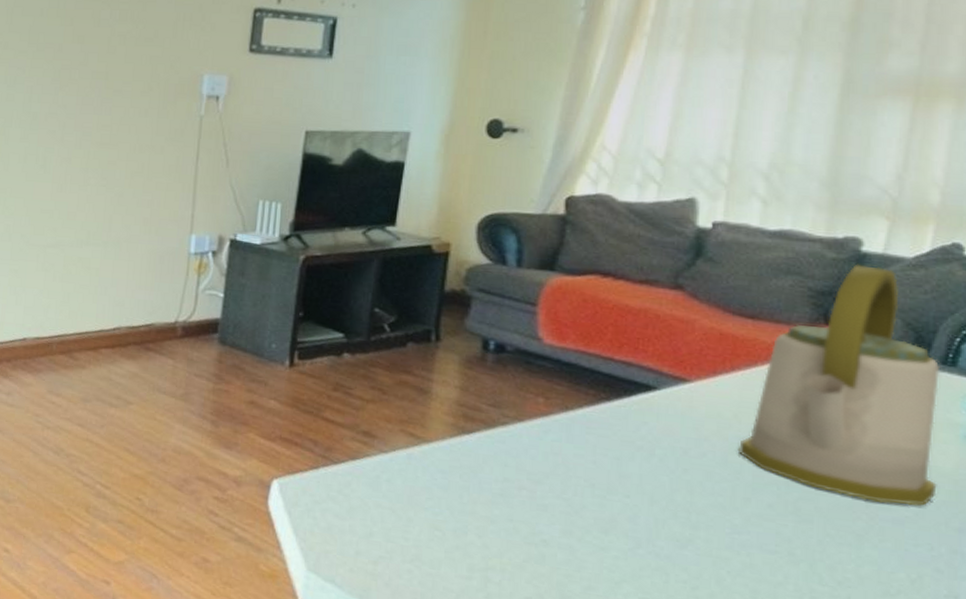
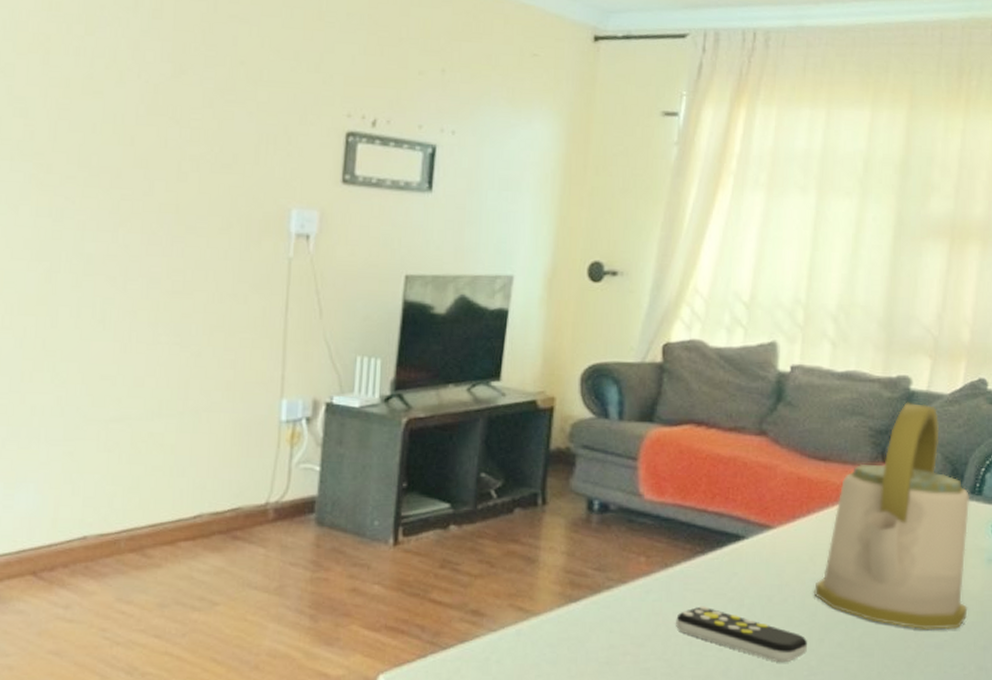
remote control: none [577,451,730,517] -> present [676,606,807,663]

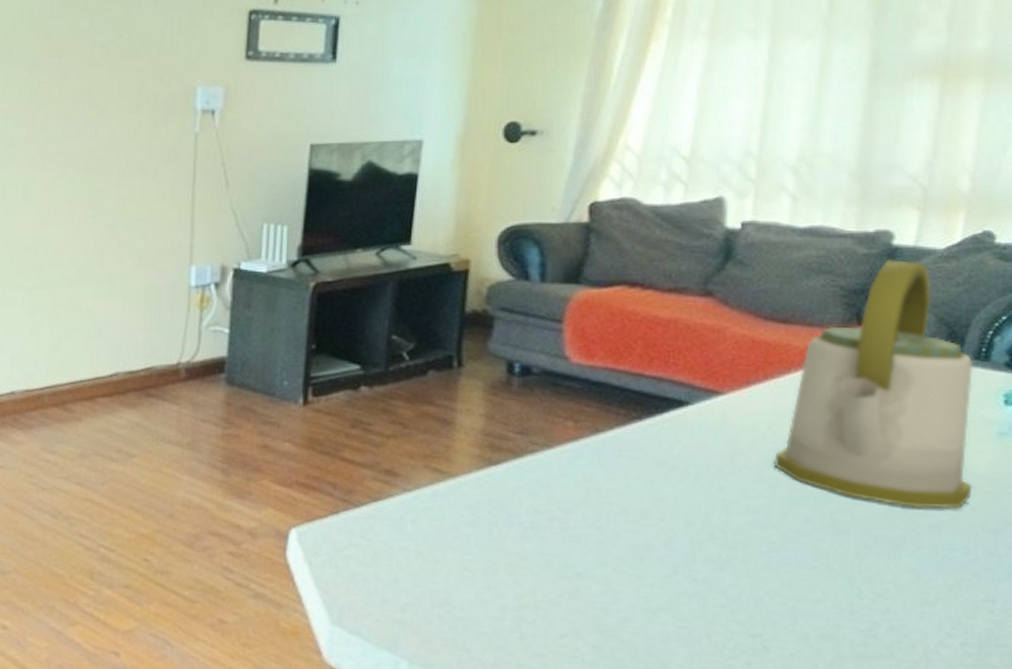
remote control: present [676,606,807,663] -> none [610,473,766,537]

